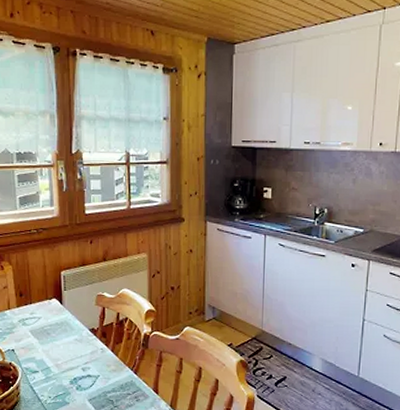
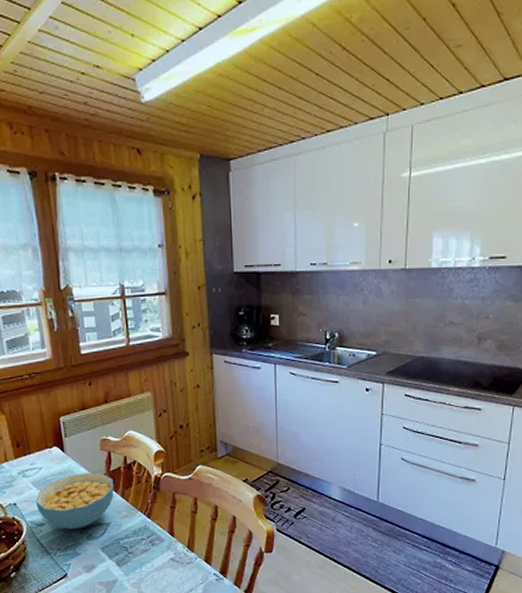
cereal bowl: none [32,326,105,379] -> present [36,473,114,529]

